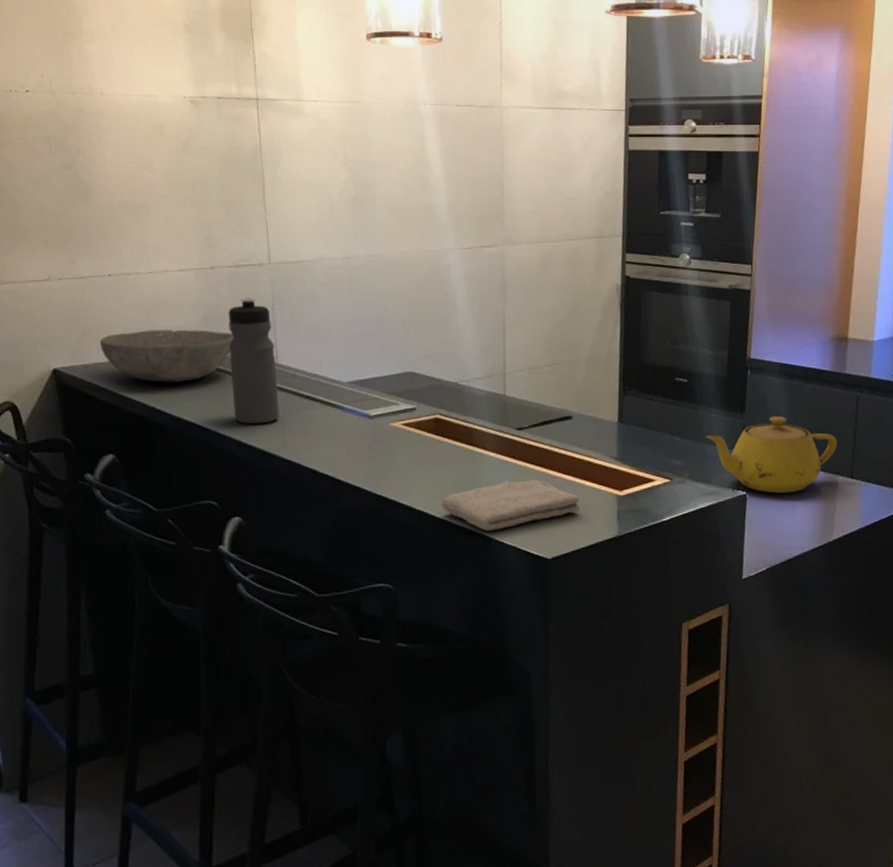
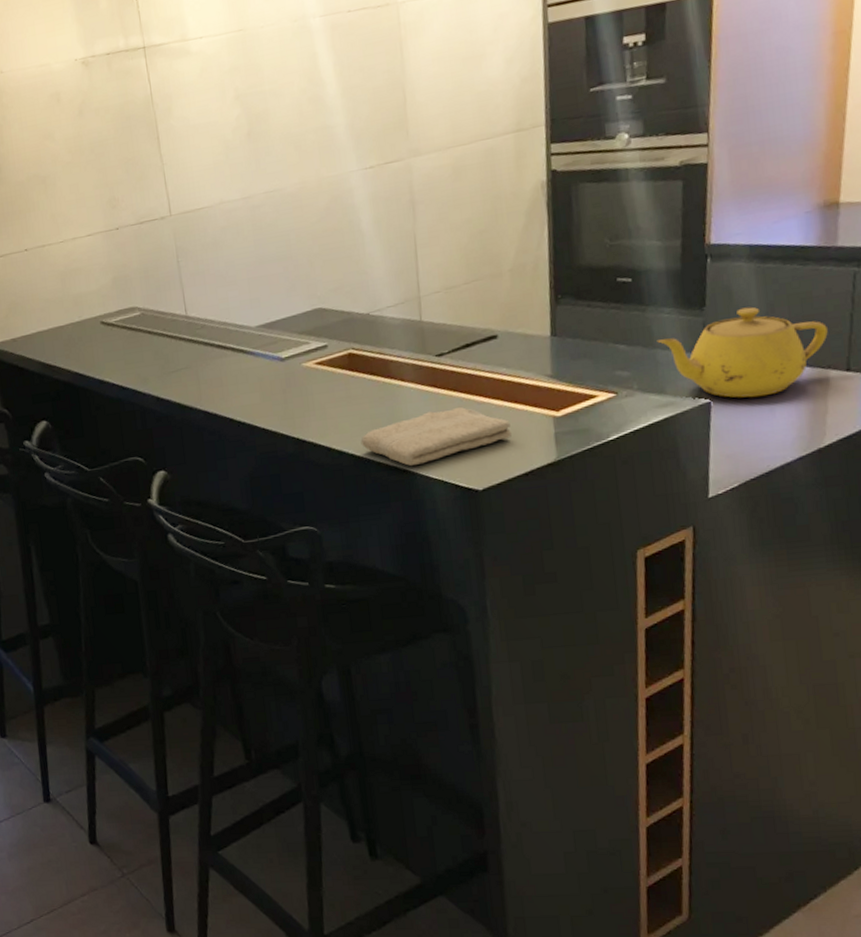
bowl: present [100,329,234,383] -> none [24,290,144,348]
water bottle: present [228,297,279,425] -> none [136,253,193,380]

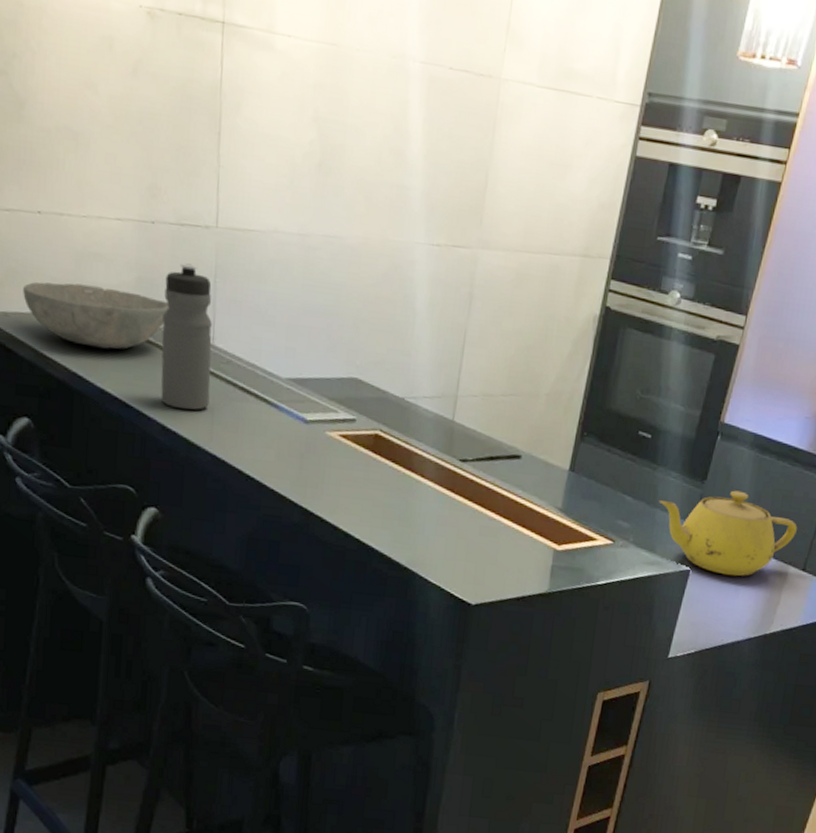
bowl: none [24,290,144,348] -> present [23,282,170,350]
water bottle: none [136,253,193,380] -> present [160,263,212,411]
washcloth: present [360,407,511,467] -> none [368,514,514,566]

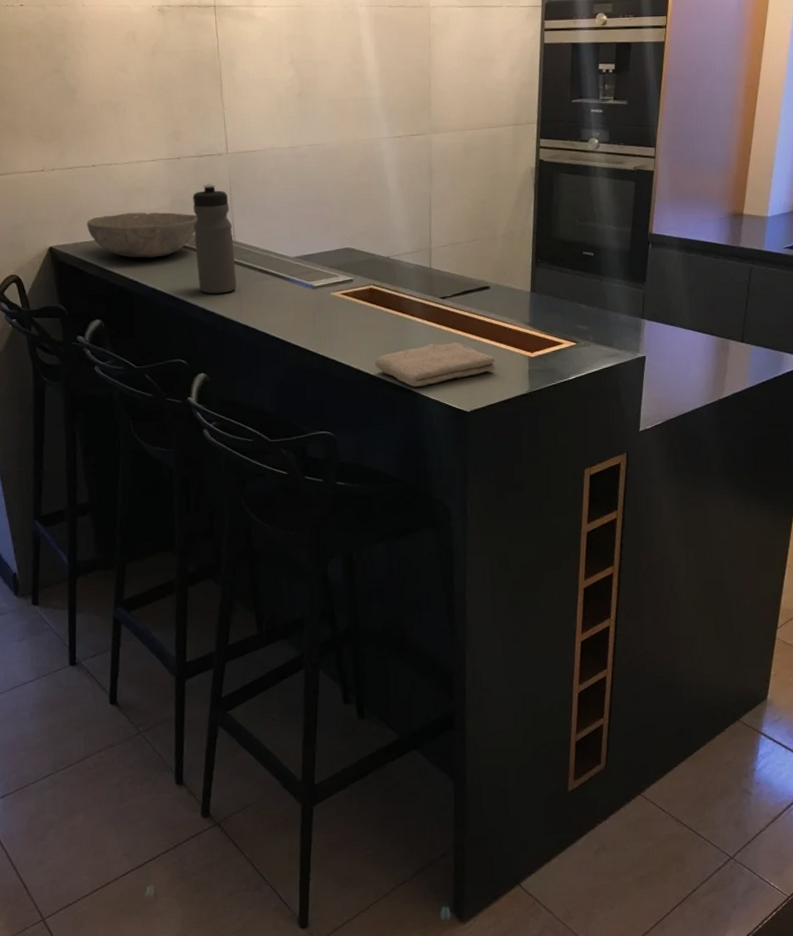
washcloth: none [368,514,514,566] -> present [375,342,495,388]
teapot: present [659,490,797,577] -> none [609,285,730,356]

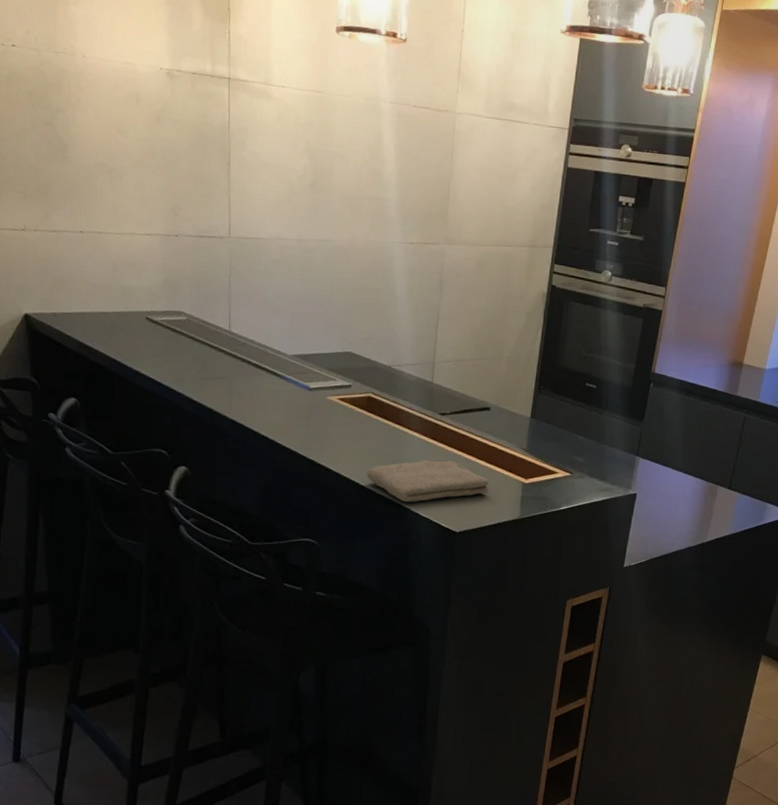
bowl: present [87,212,198,258] -> none [69,287,192,339]
water bottle: present [193,183,237,294] -> none [186,267,229,385]

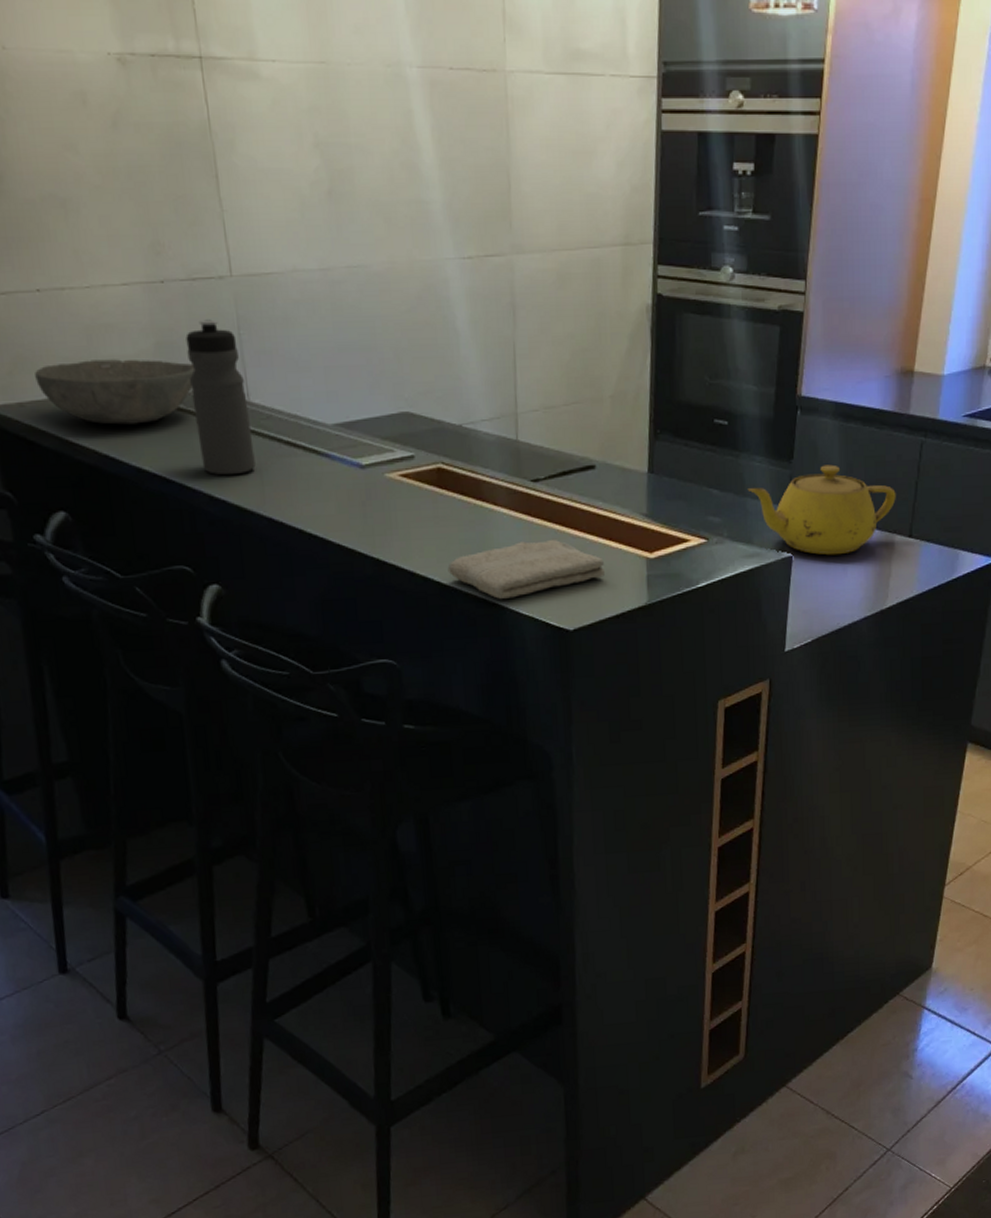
bowl: none [69,287,192,339] -> present [35,359,196,425]
water bottle: none [186,267,229,385] -> present [186,319,256,476]
teapot: none [606,426,721,497] -> present [747,464,896,556]

